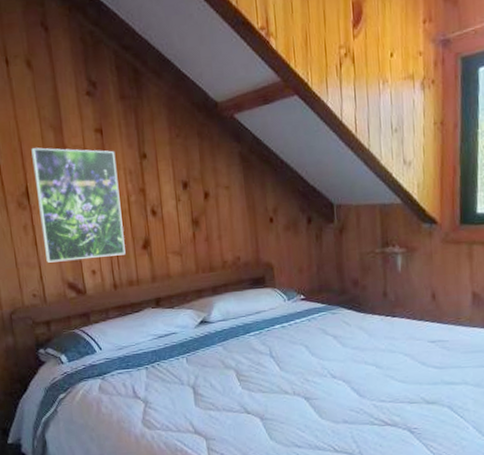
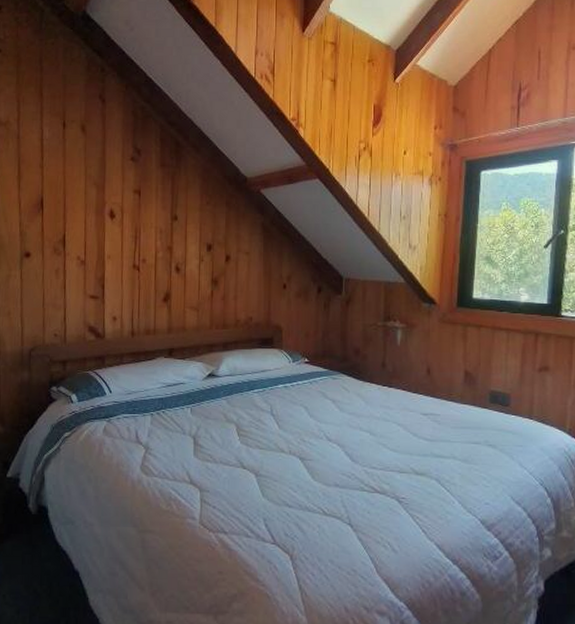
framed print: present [31,147,126,263] -> none [71,201,150,306]

